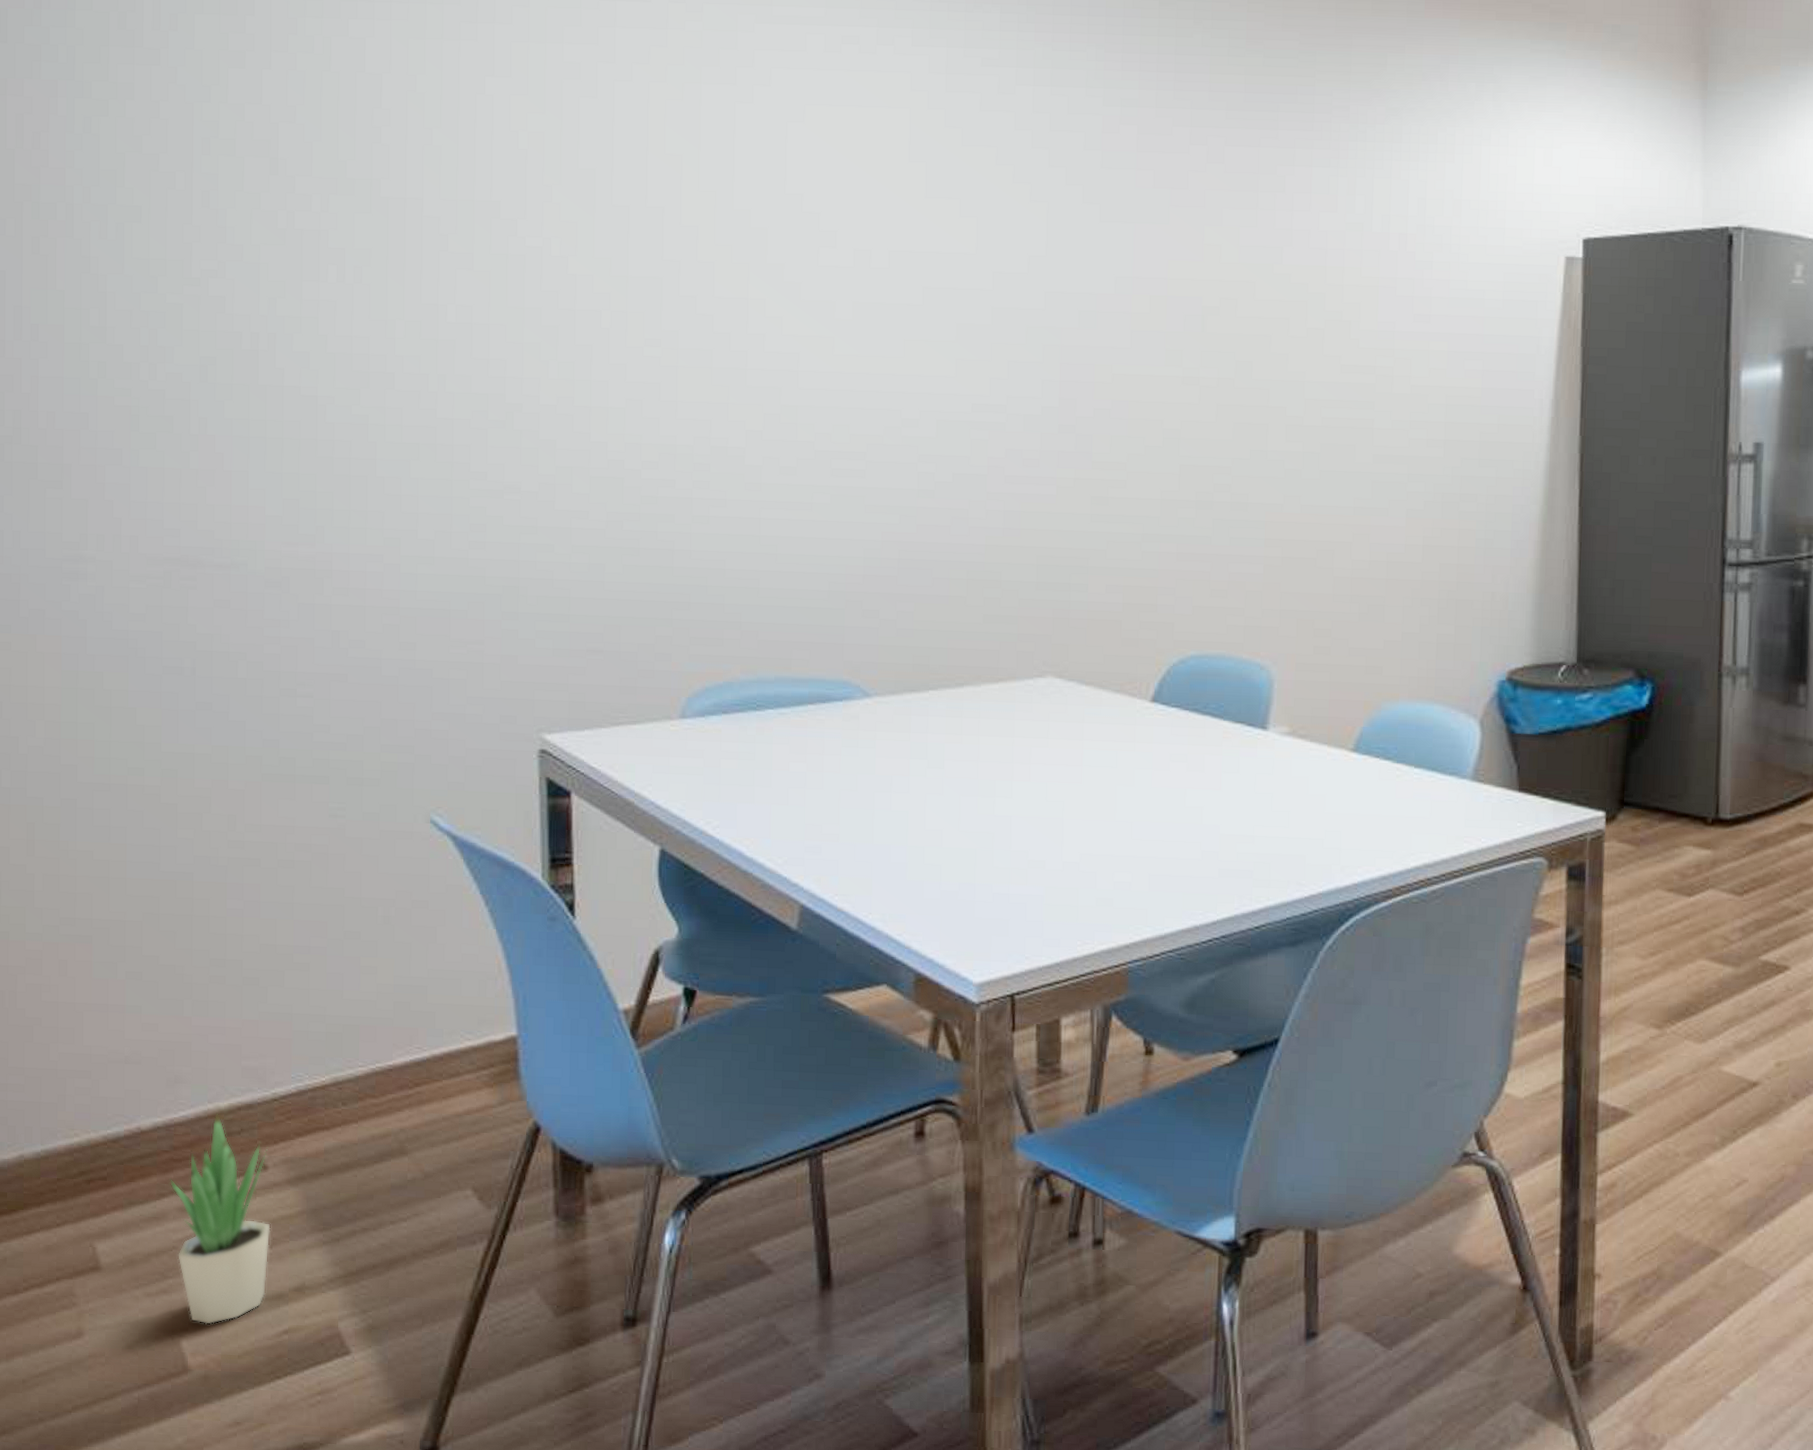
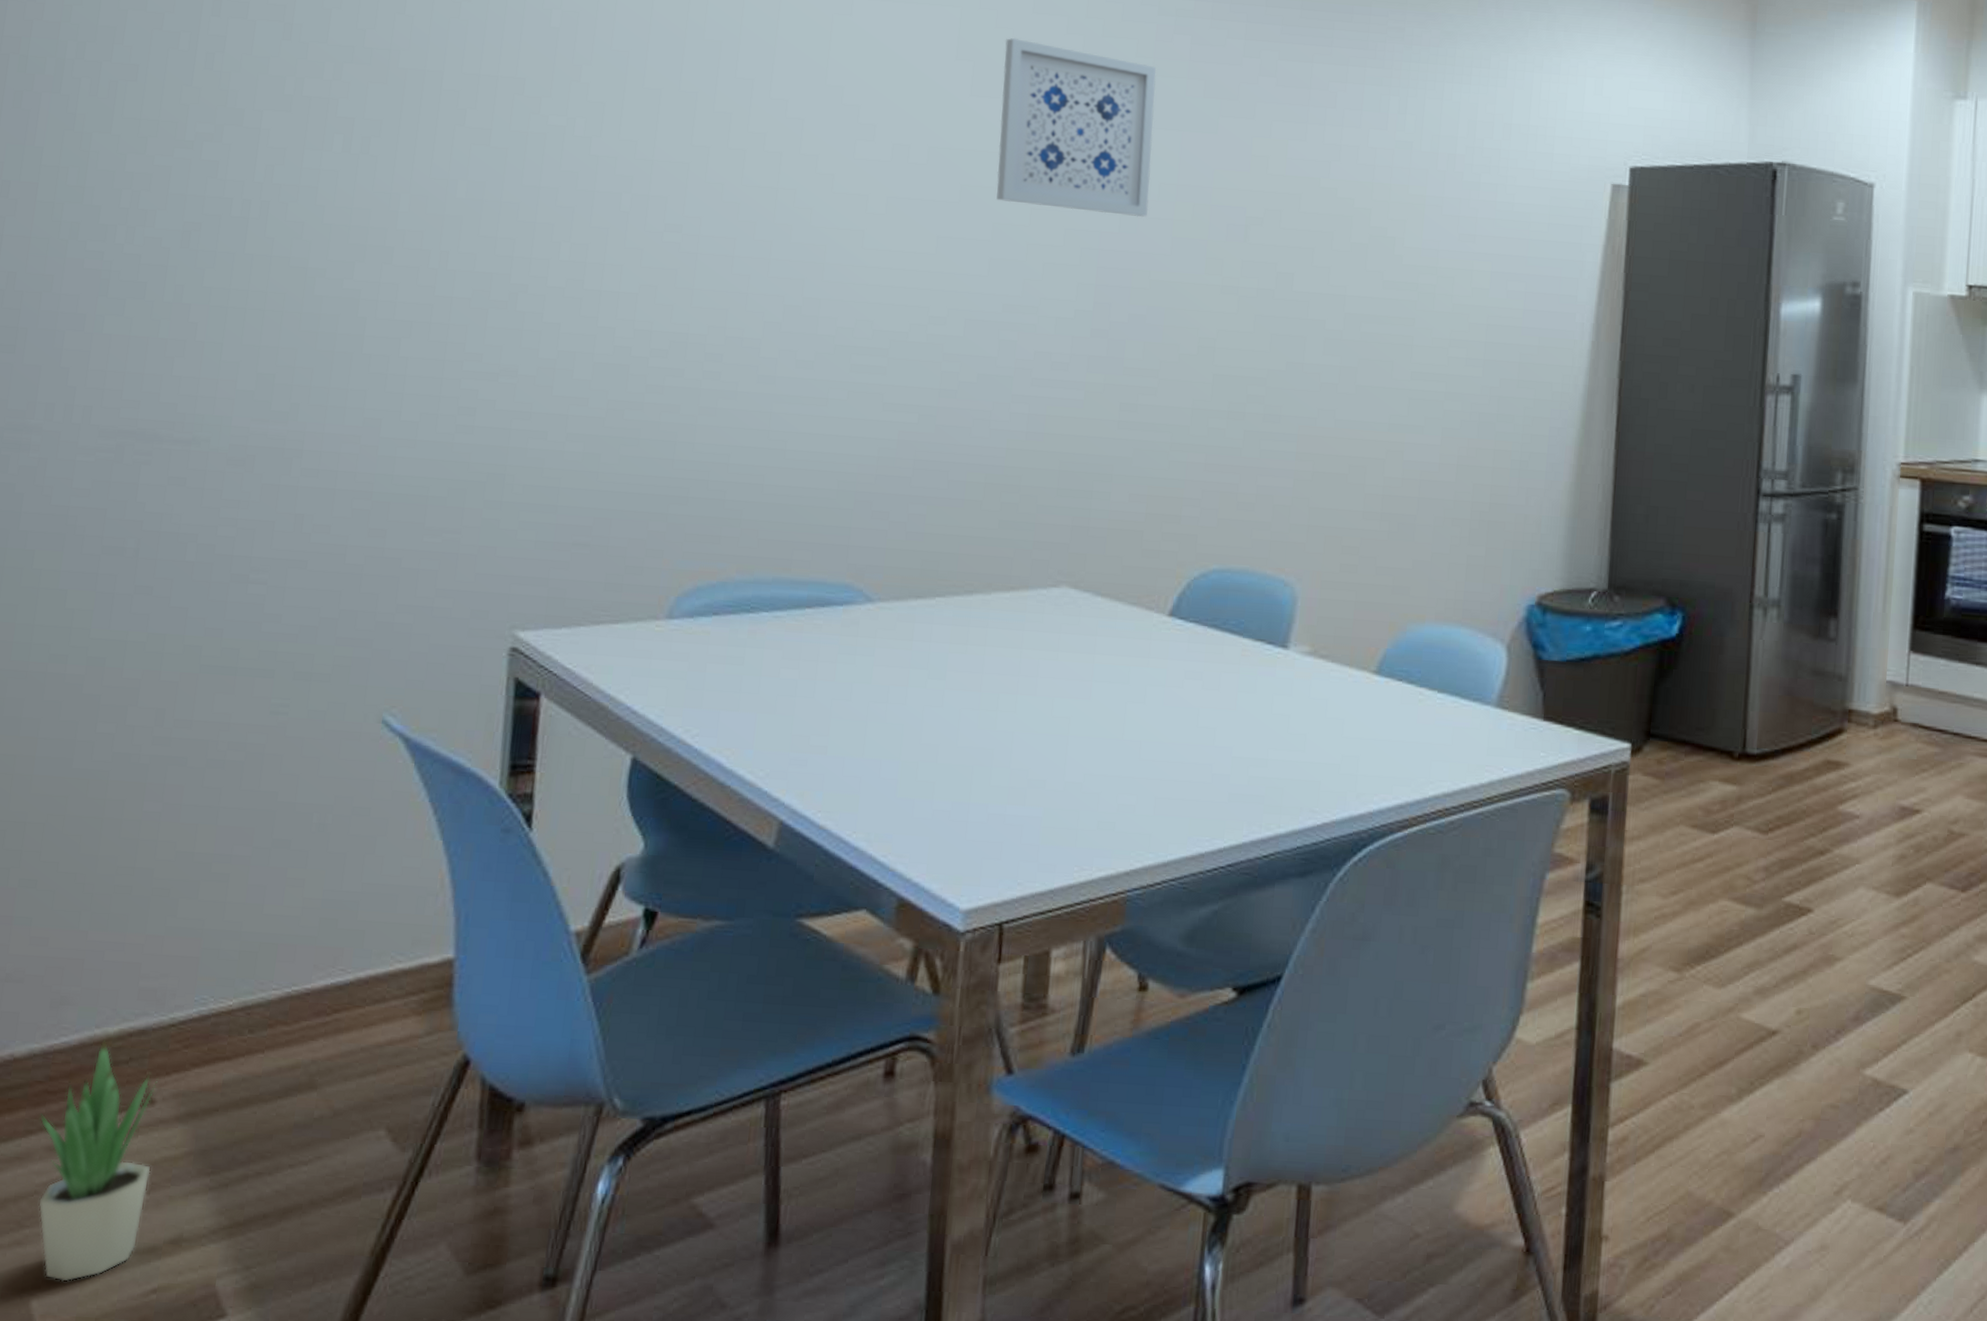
wall art: none [955,136,1107,312] -> present [996,37,1156,218]

